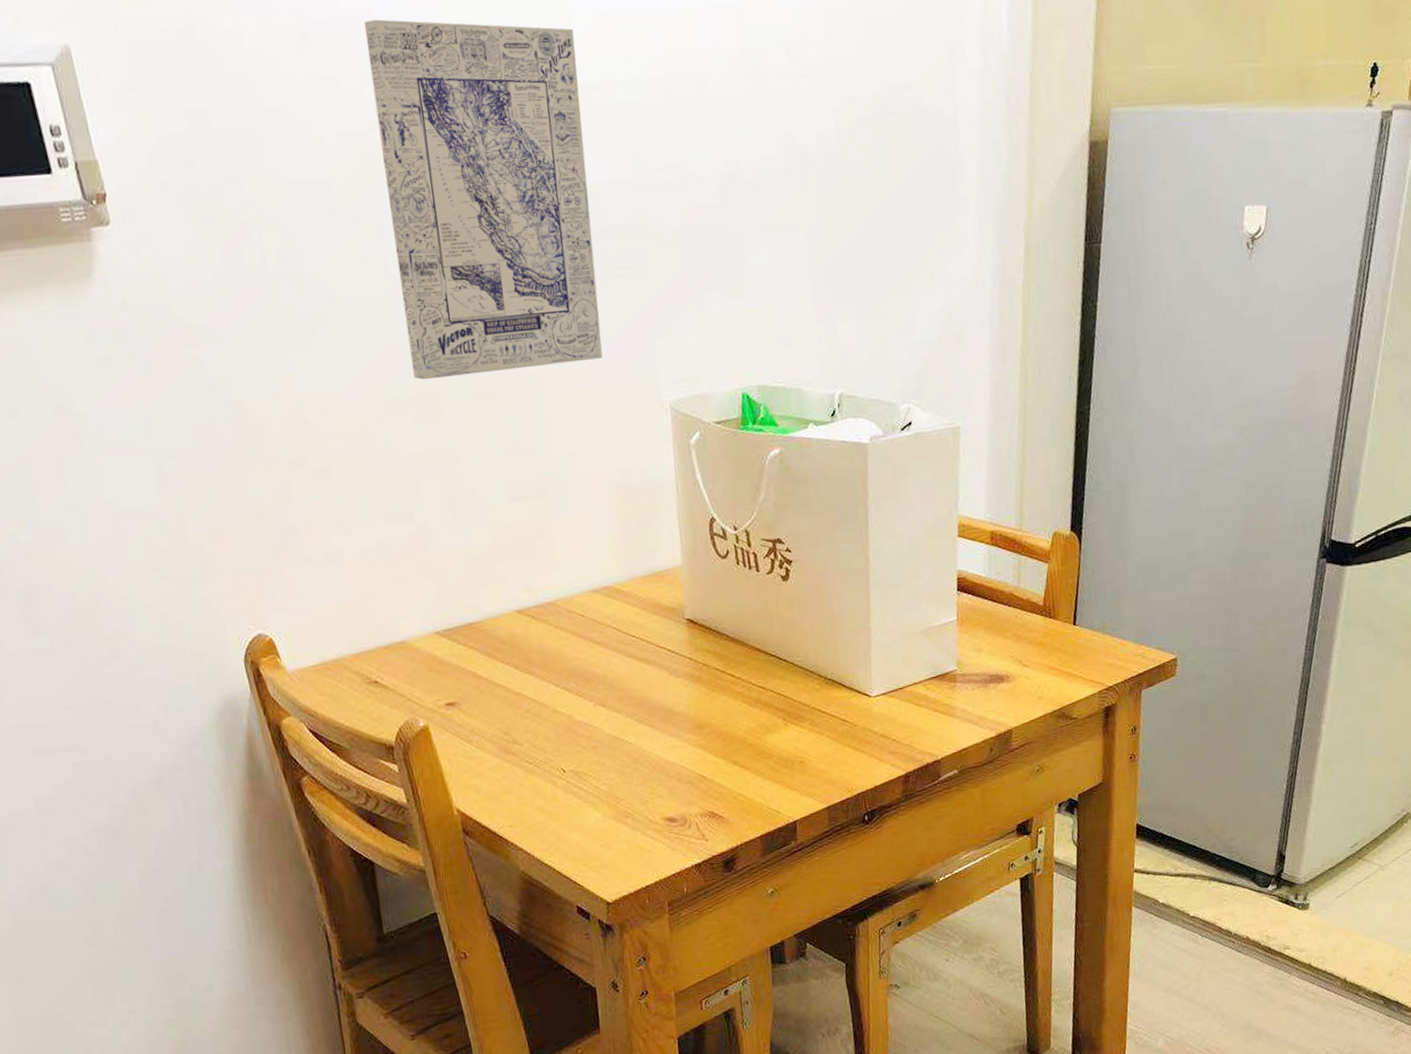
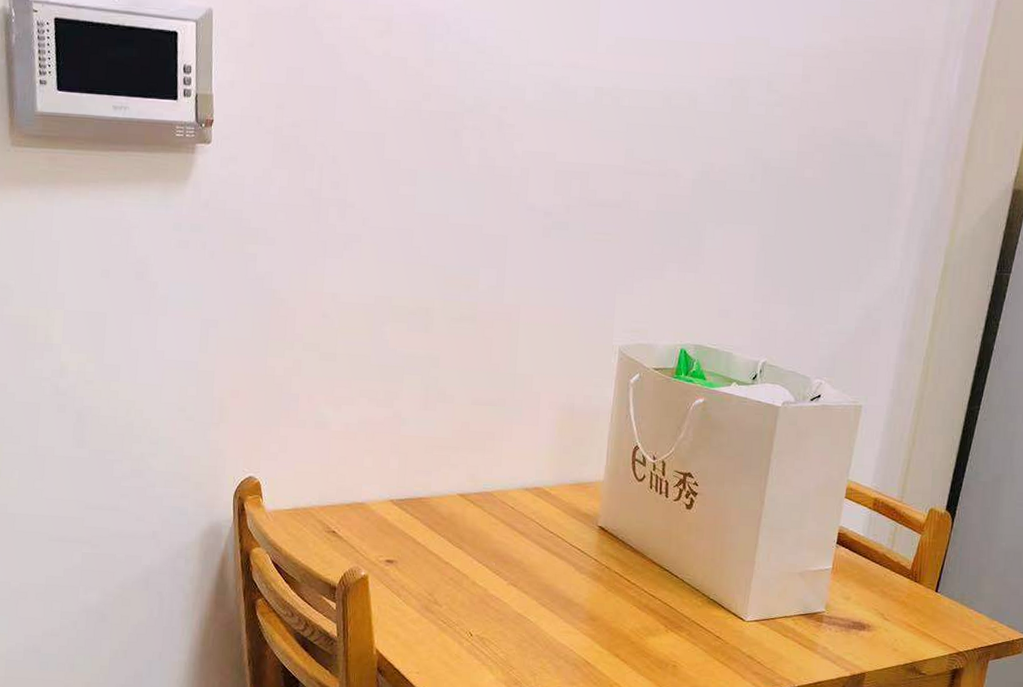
wall art: present [363,19,603,380] -> none [417,19,599,303]

